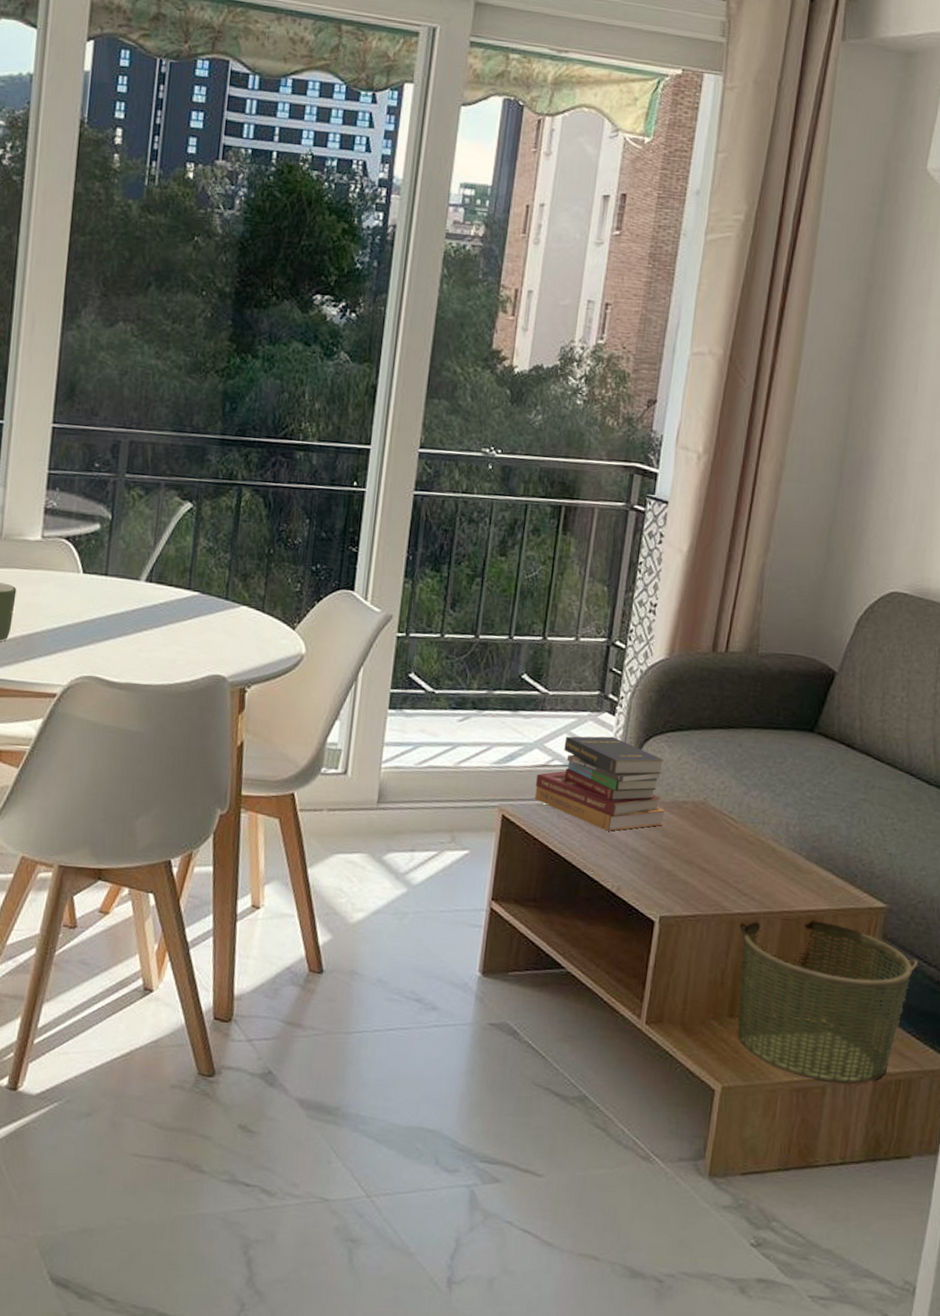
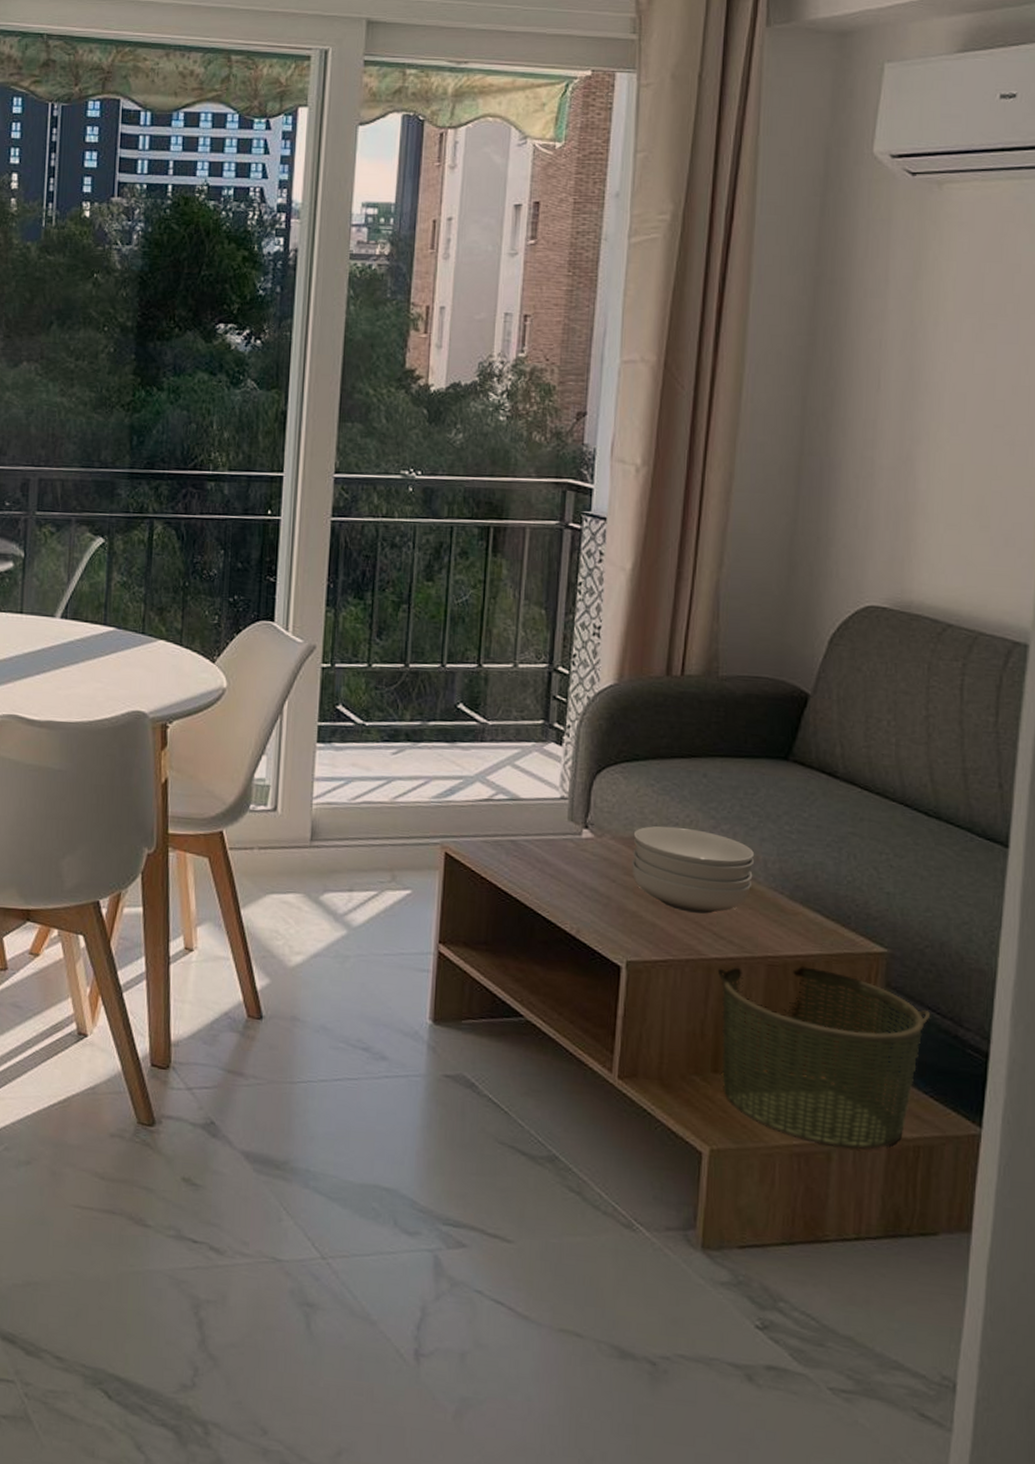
books: present [534,736,666,831] -> none [479,767,626,869]
bowl: none [670,791,779,873] -> present [632,826,755,914]

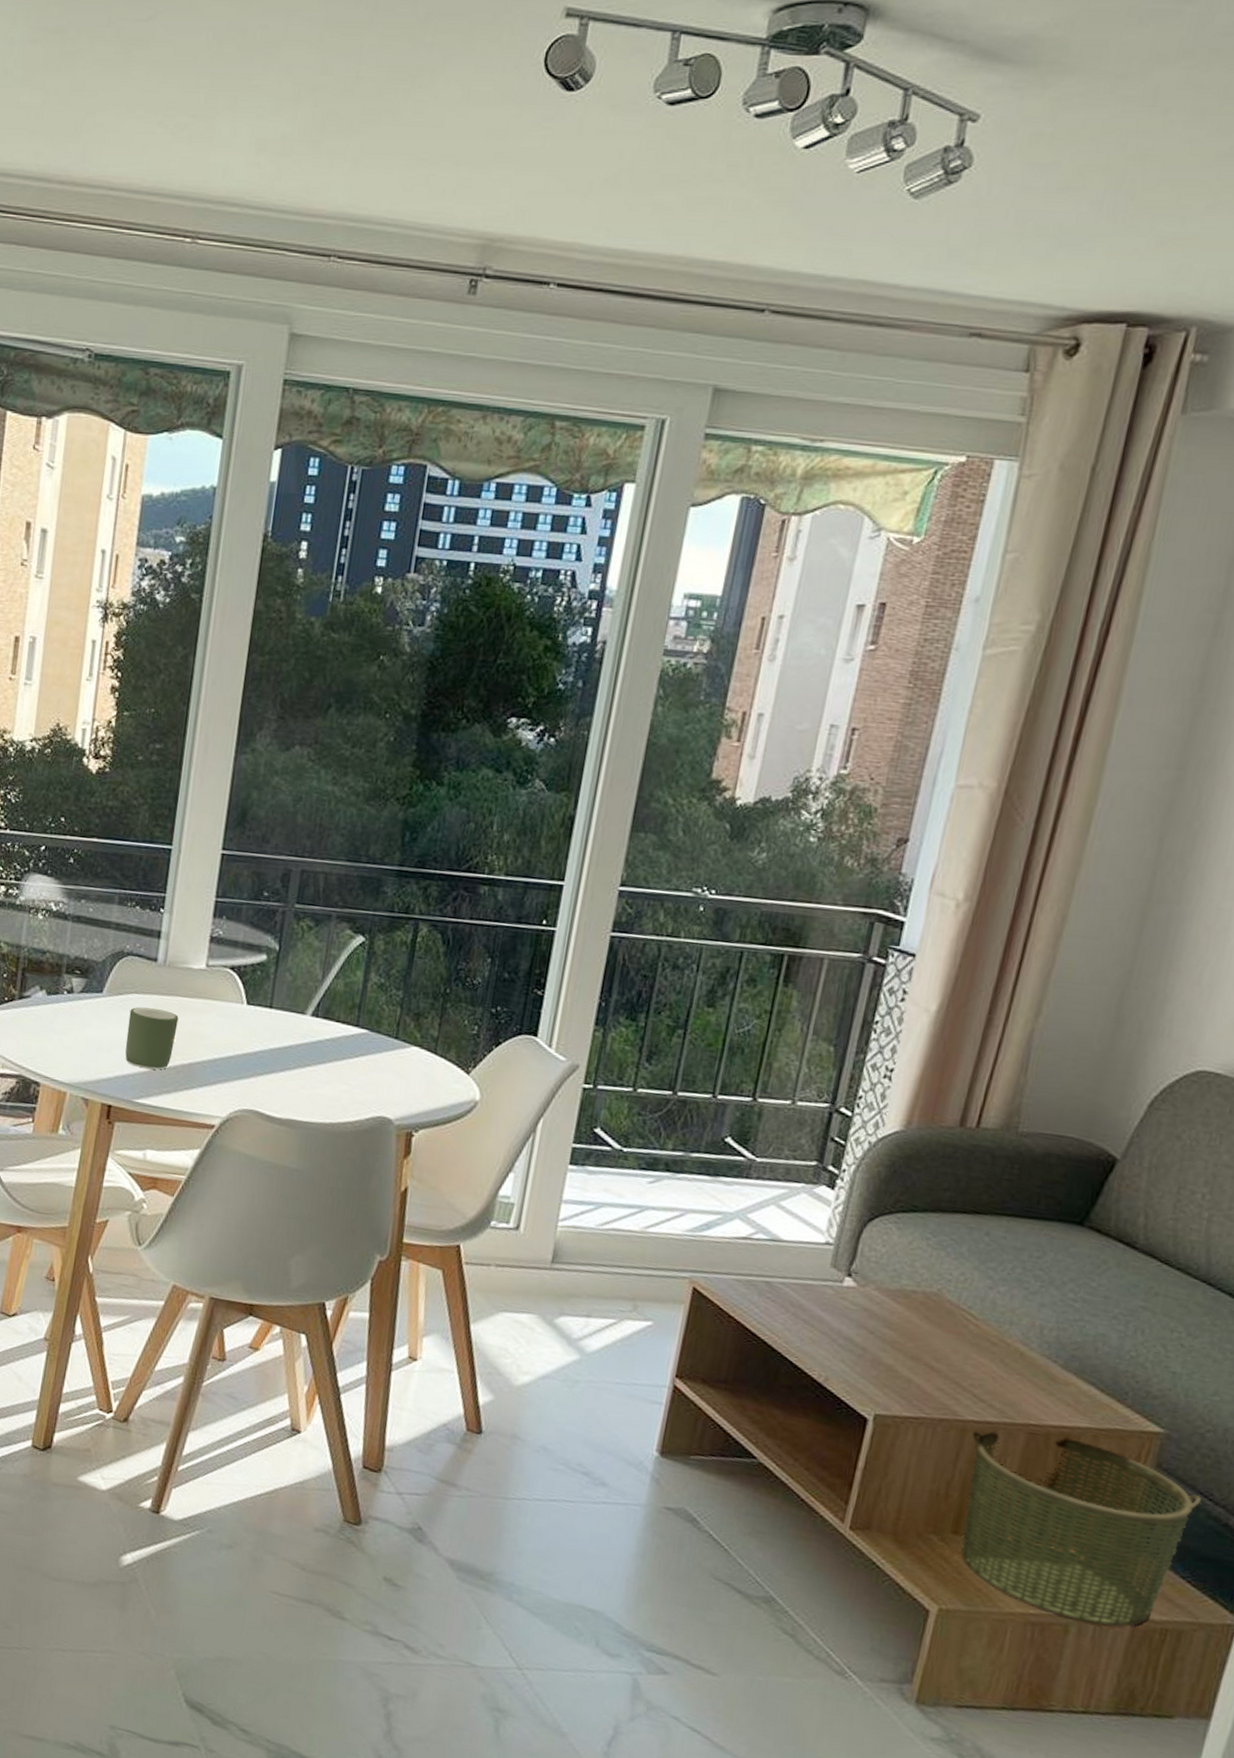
bowl: present [632,826,755,914] -> none [893,1280,1032,1376]

